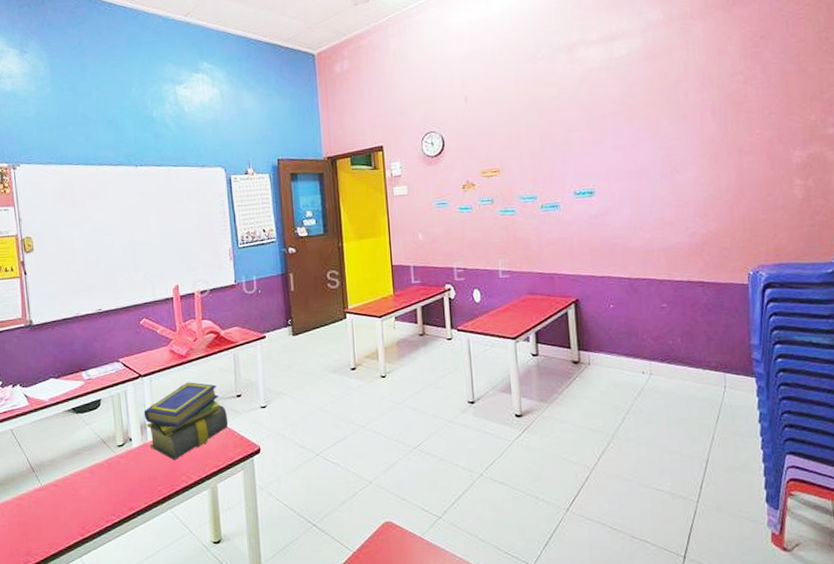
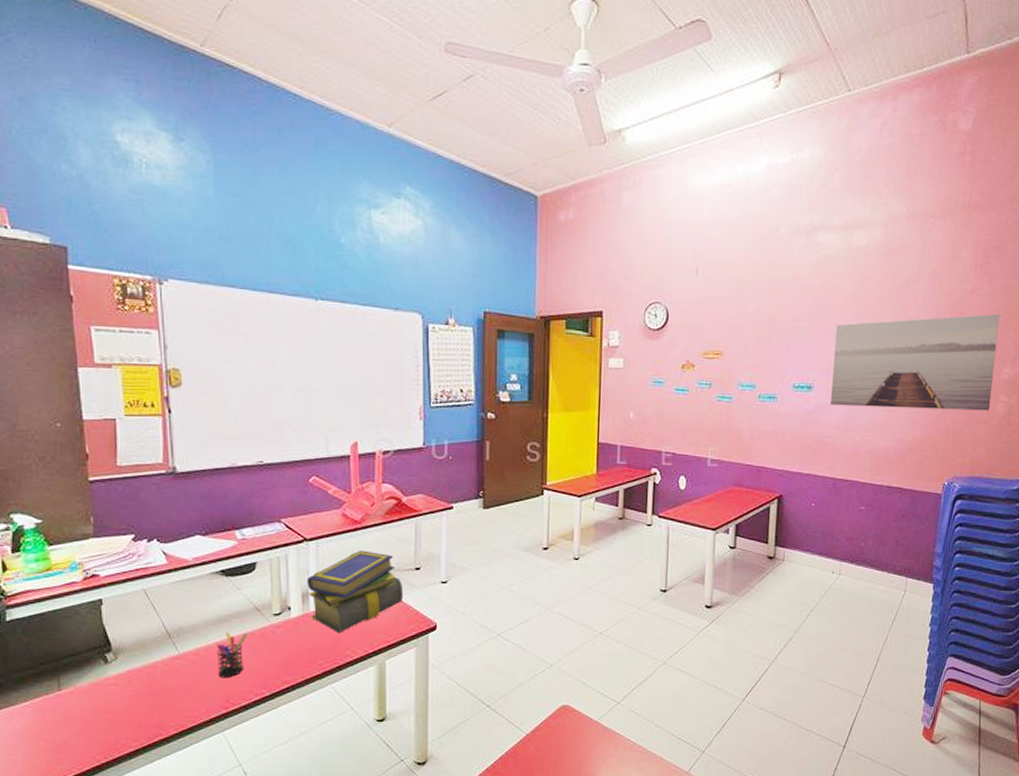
pen holder: none [72,464,97,507] -> present [217,632,247,678]
wall art: none [609,99,786,208] -> present [831,314,1000,411]

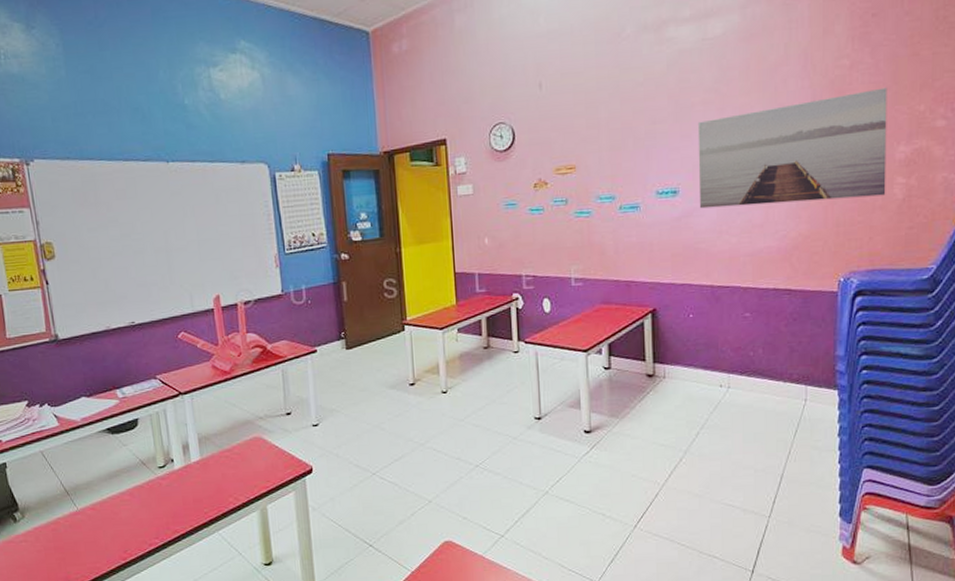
pen holder: present [217,632,247,678] -> none [110,486,137,531]
stack of books: present [306,550,404,634] -> none [185,399,278,482]

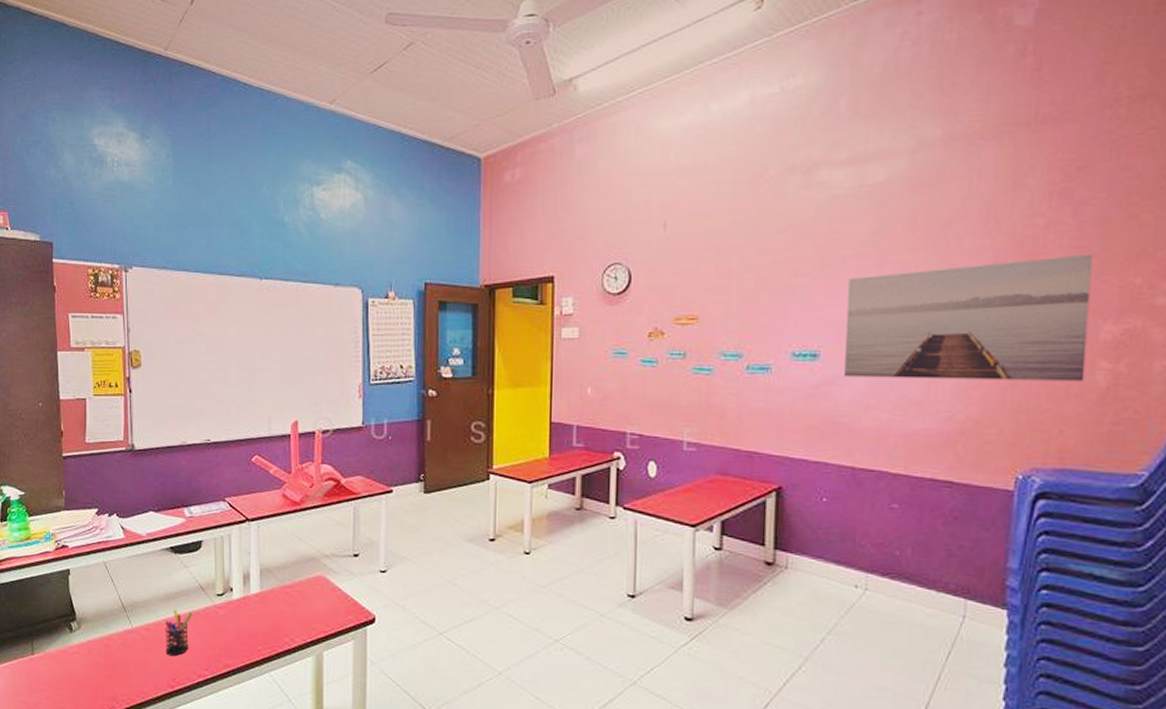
pen holder: none [110,486,137,531] -> present [166,609,192,657]

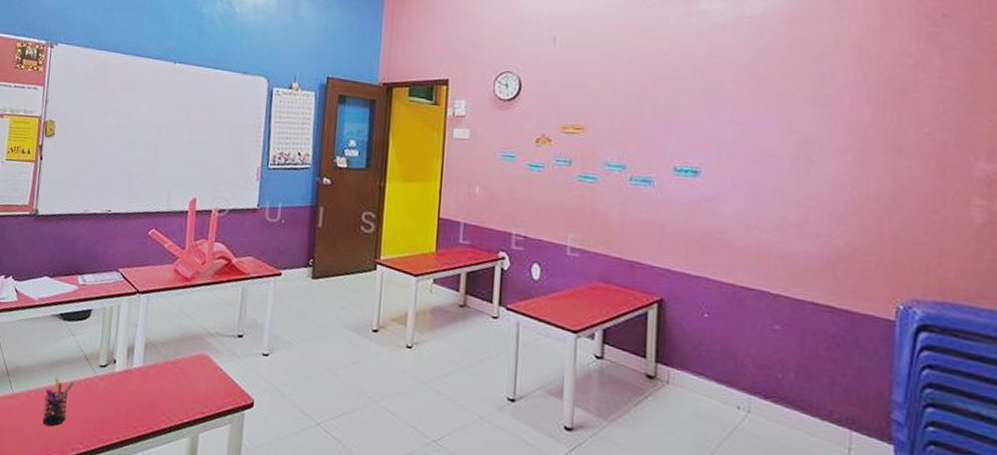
wall art: present [844,254,1093,382] -> none [724,94,962,217]

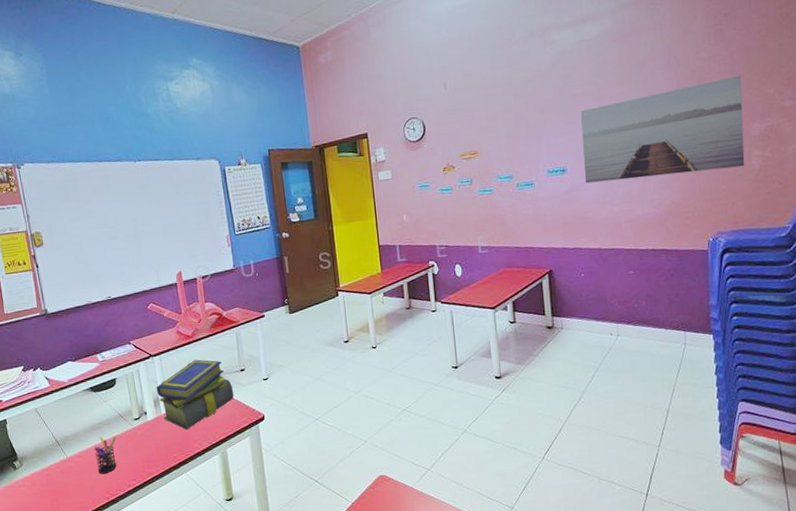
stack of books: none [133,309,224,396] -> present [156,359,235,430]
wall art: none [724,94,962,217] -> present [580,75,745,184]

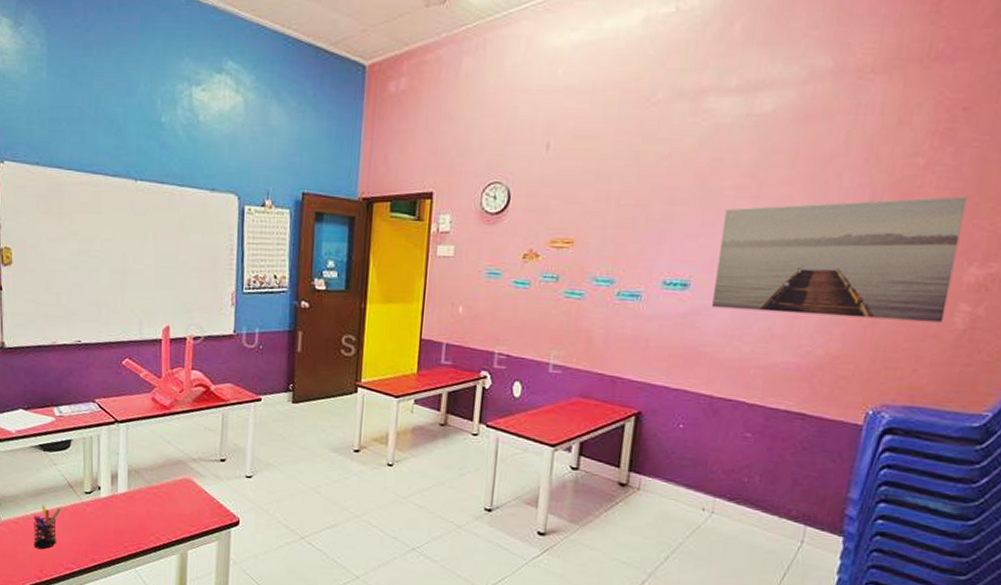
stack of books: present [156,359,235,430] -> none [116,436,208,519]

